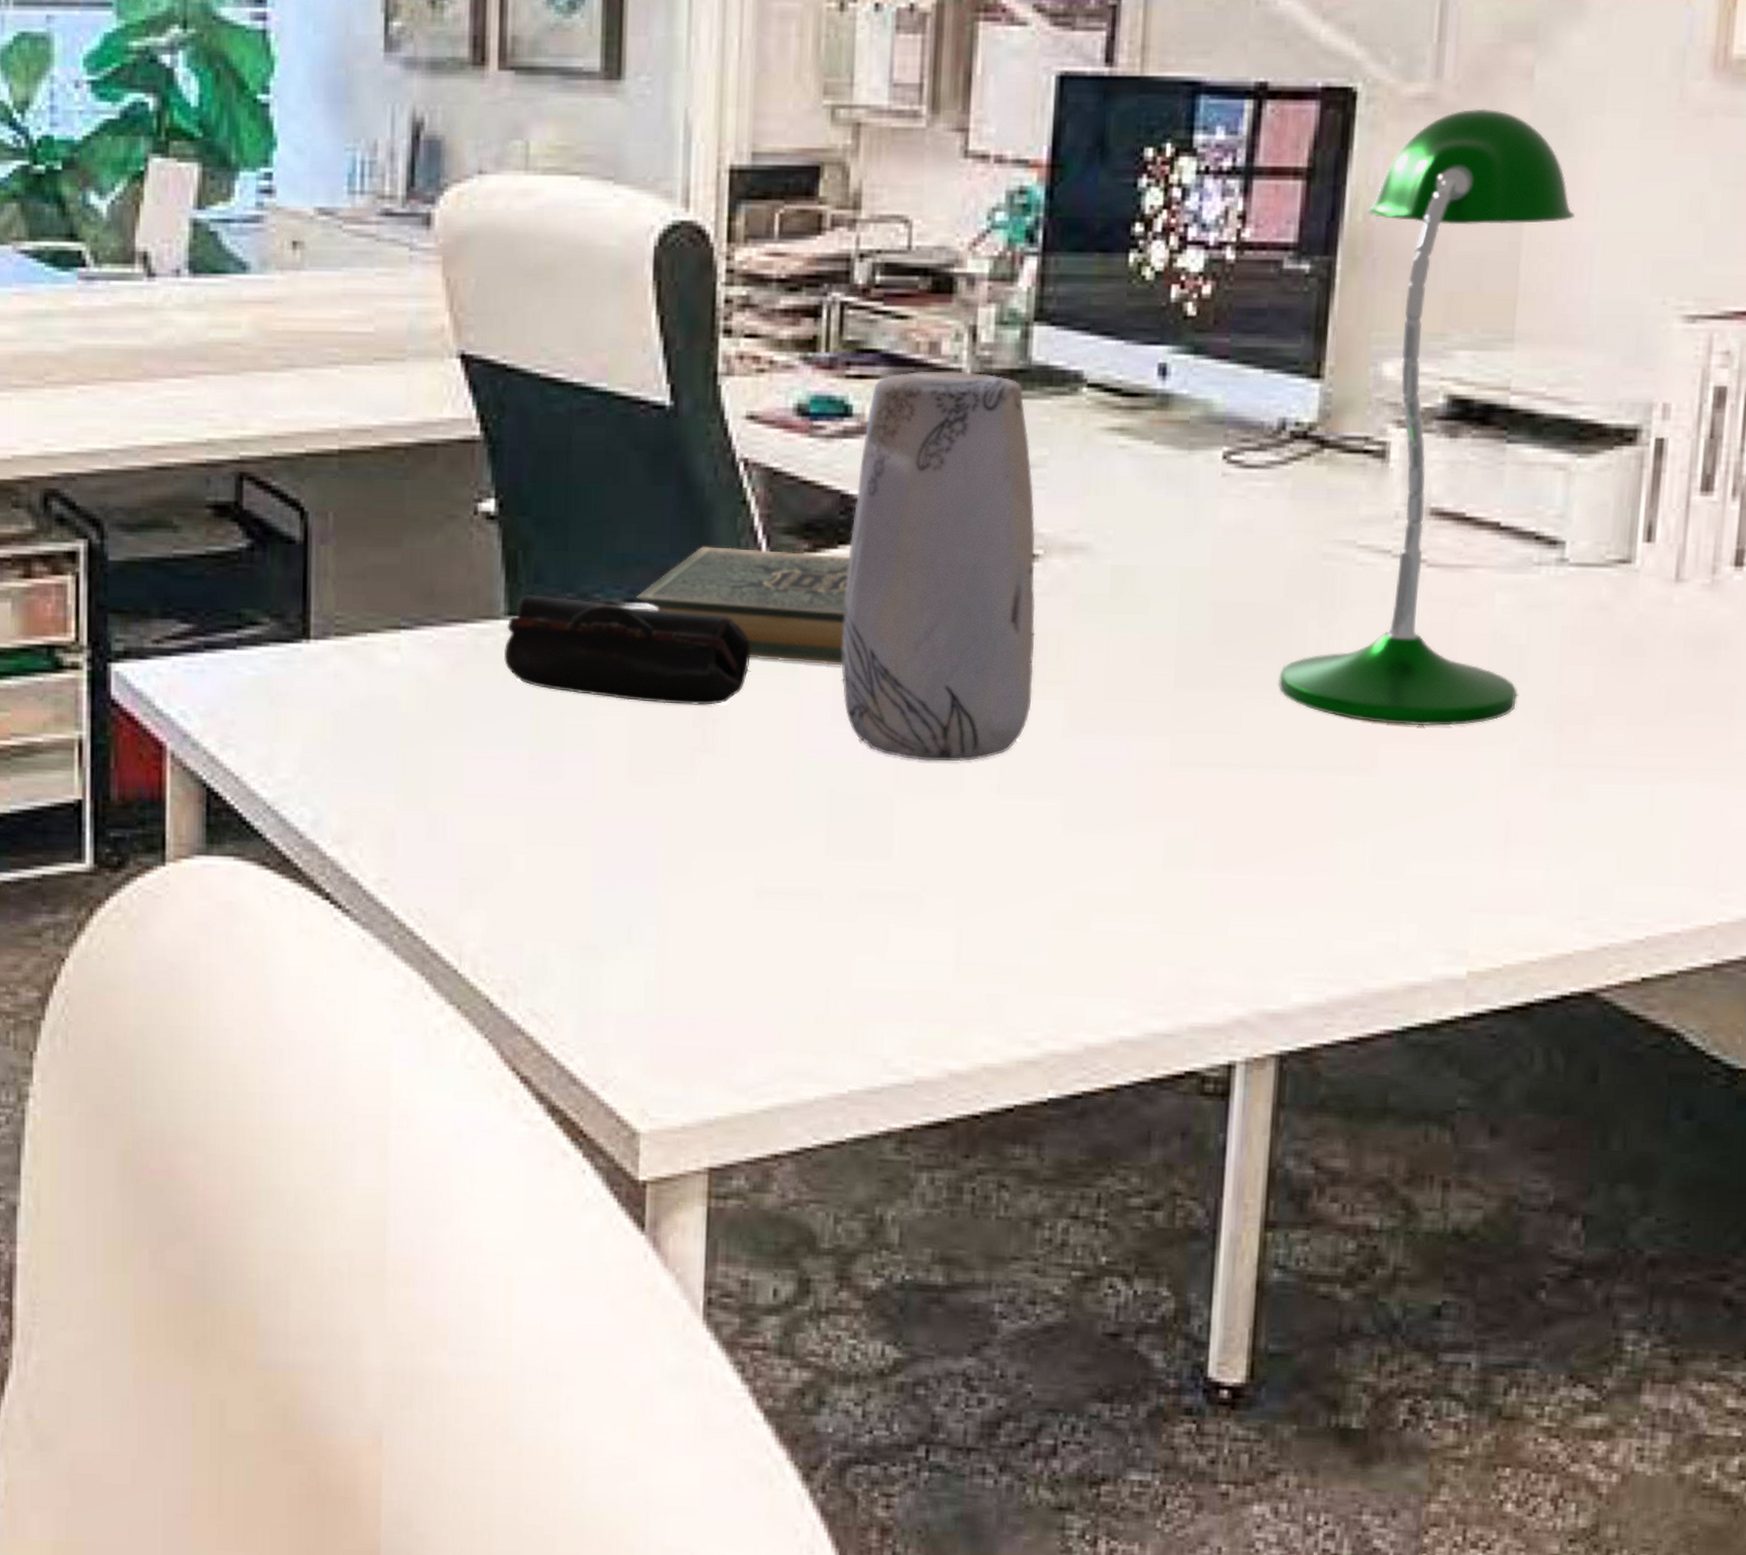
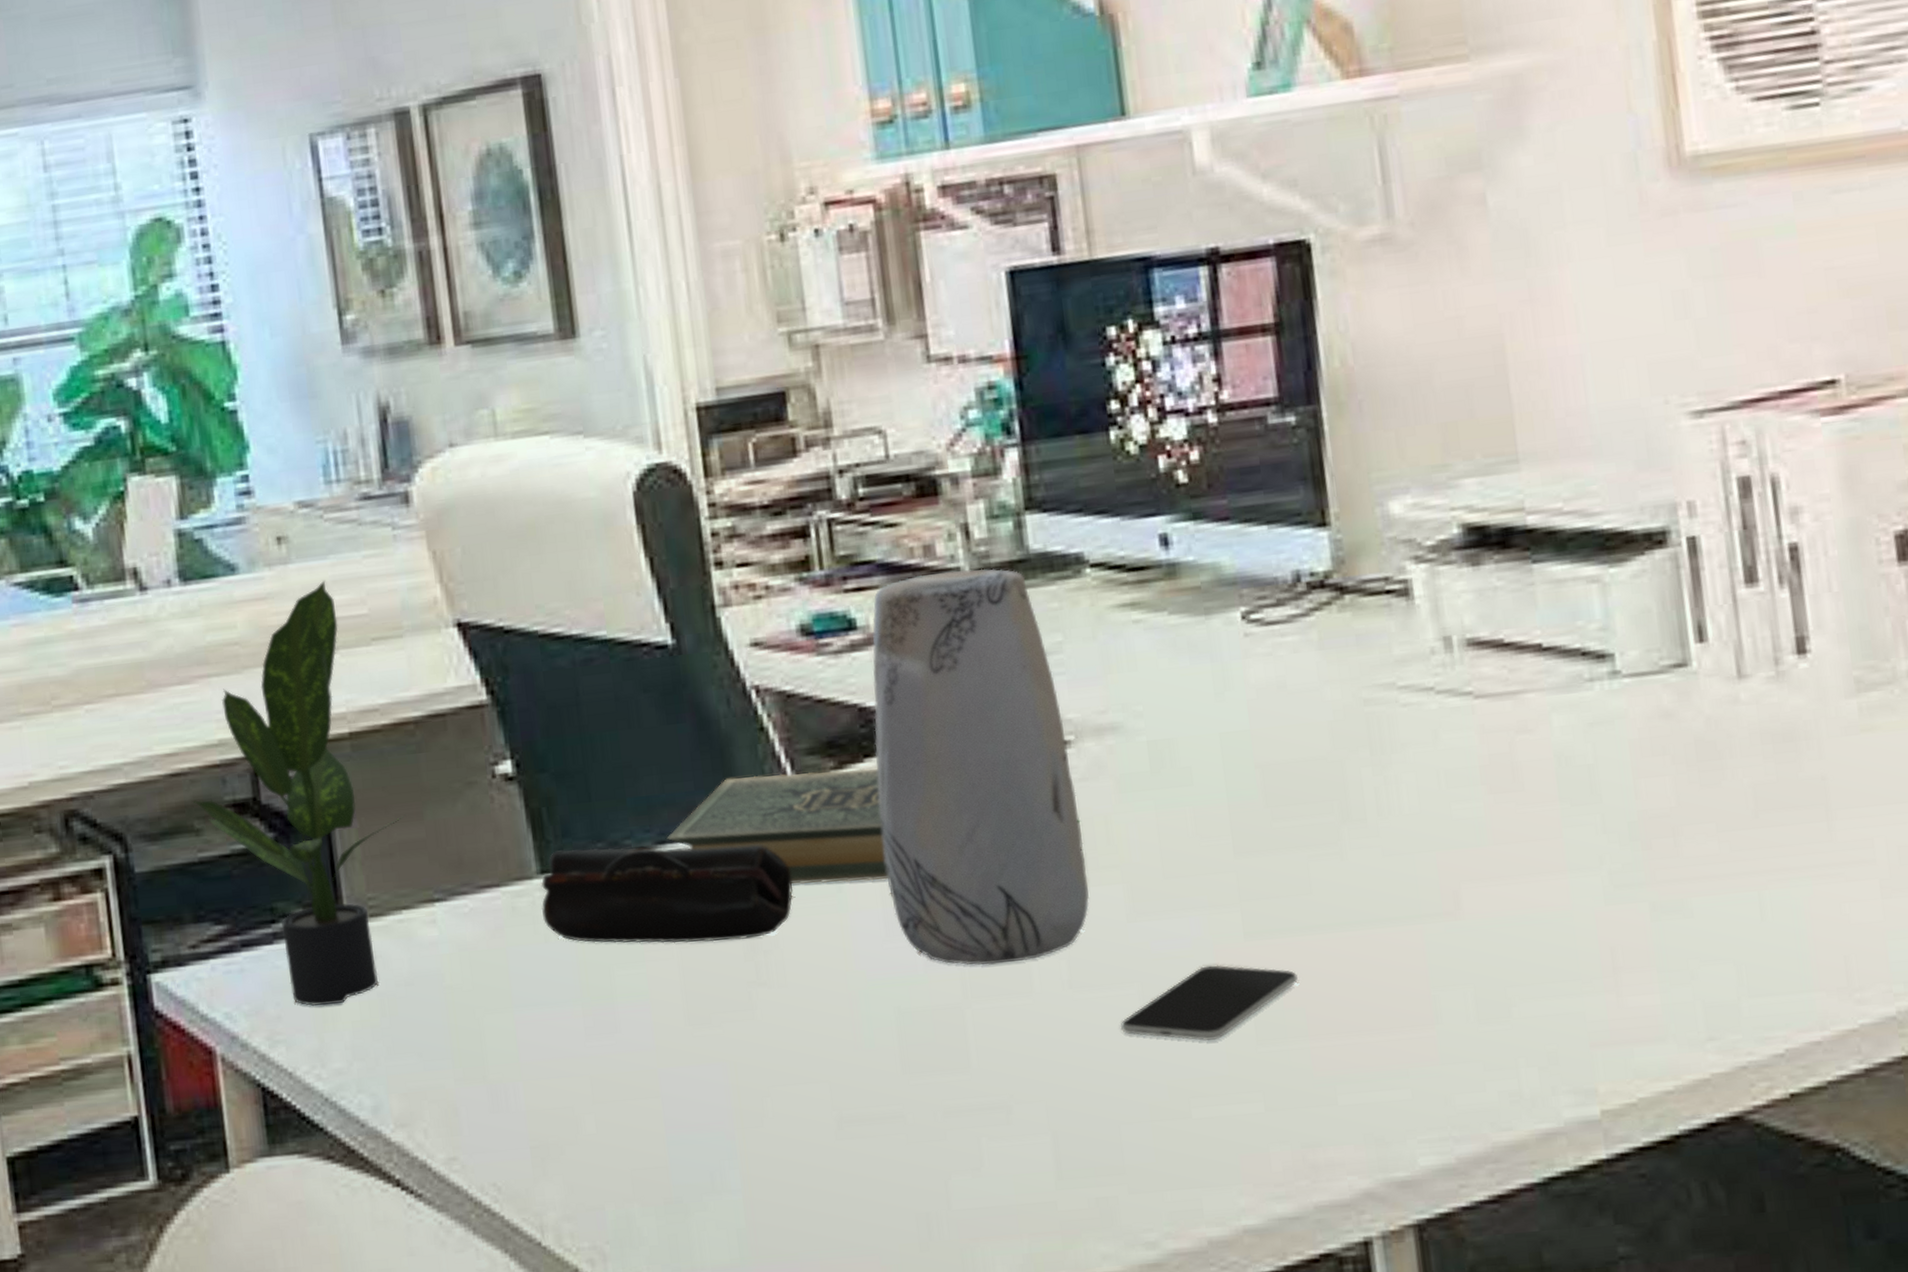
potted plant: none [174,292,383,717] -> present [192,580,405,1006]
smartphone: none [1038,789,1212,860] -> present [1120,965,1298,1042]
desk lamp: present [1278,108,1575,726] -> none [1341,240,1596,864]

